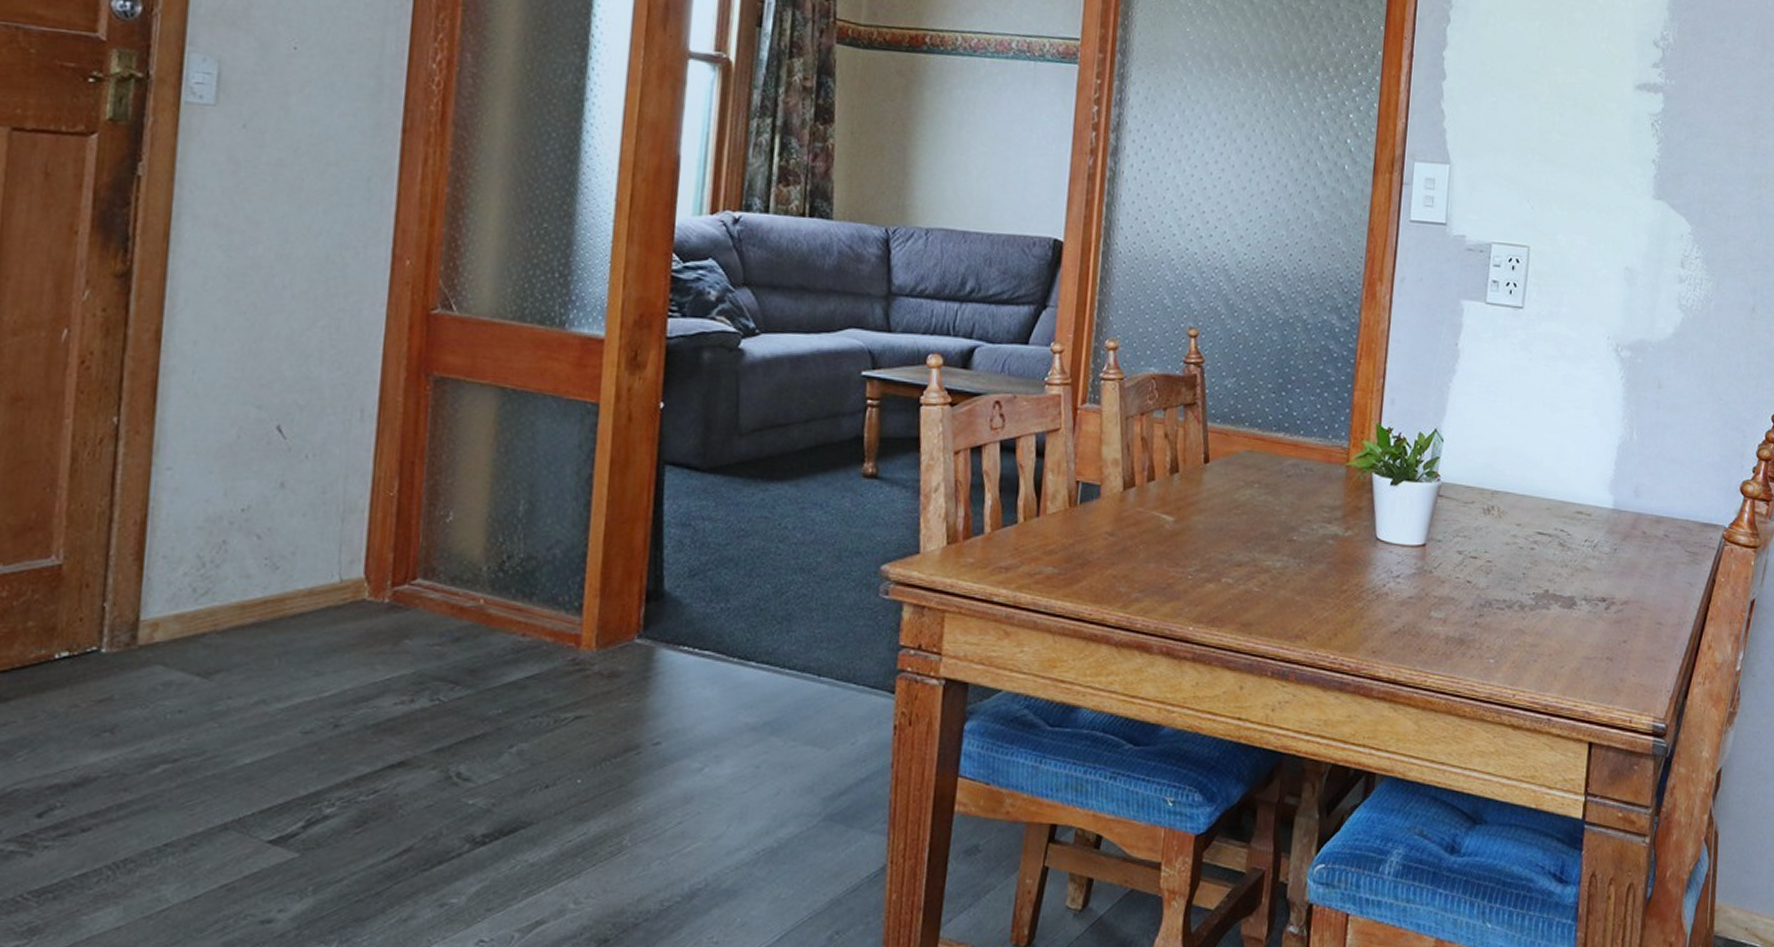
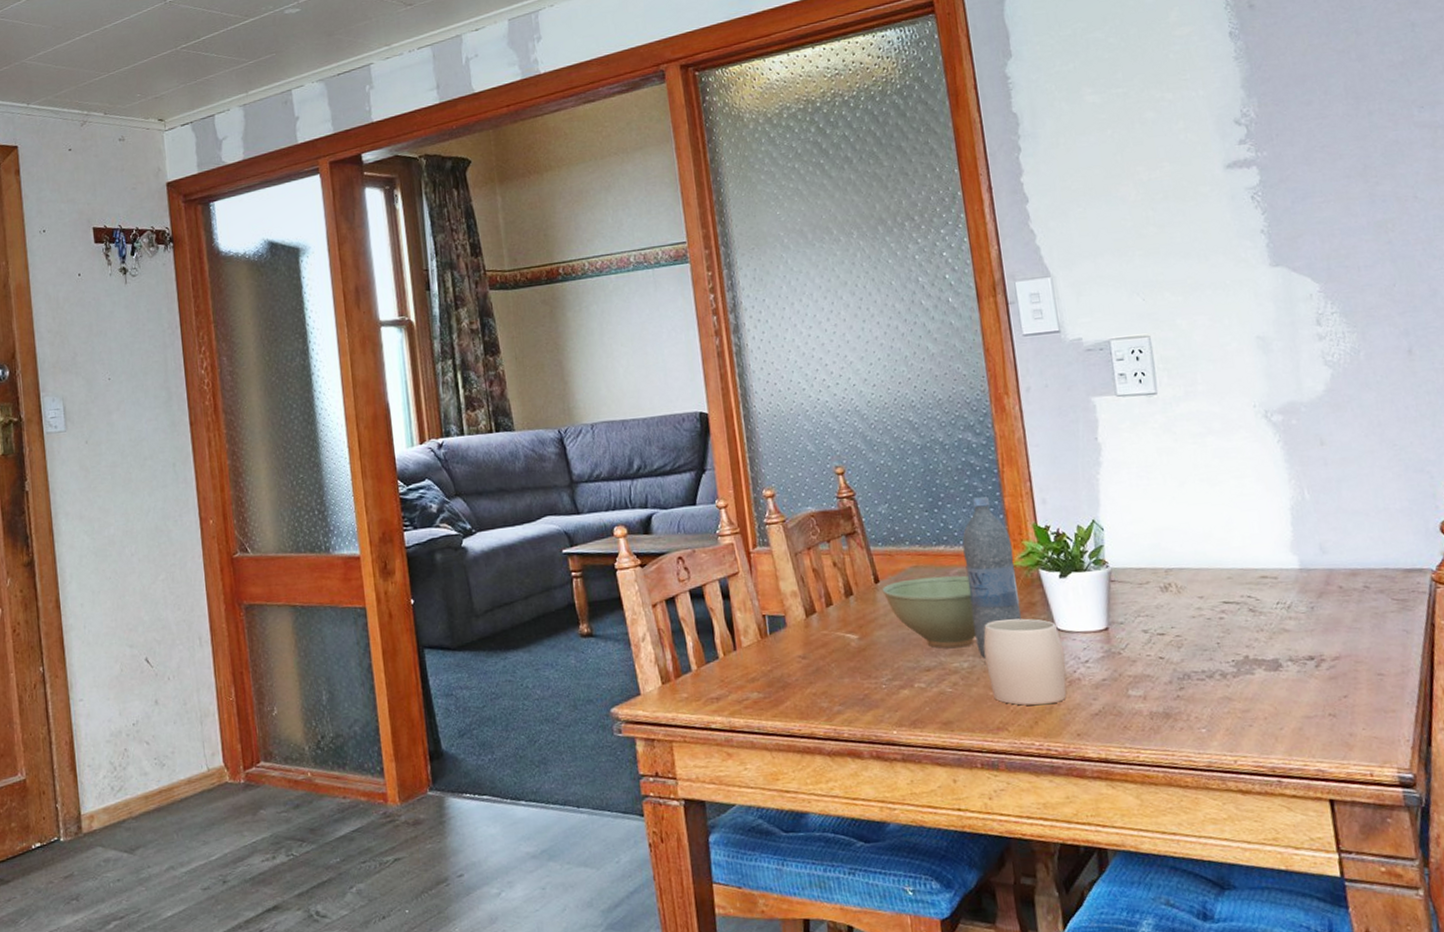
bowl: none [1210,464,1301,546] -> present [881,575,977,649]
water bottle: none [1294,386,1352,561] -> present [962,497,1022,660]
mug: none [1298,521,1379,617] -> present [983,618,1067,706]

